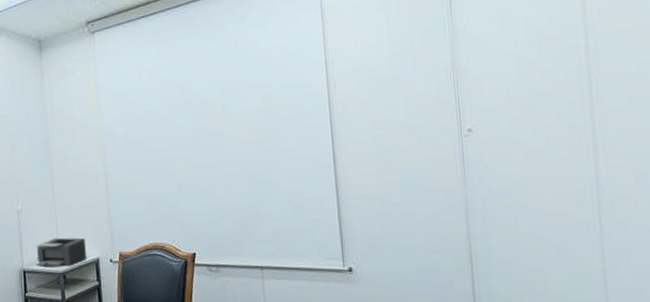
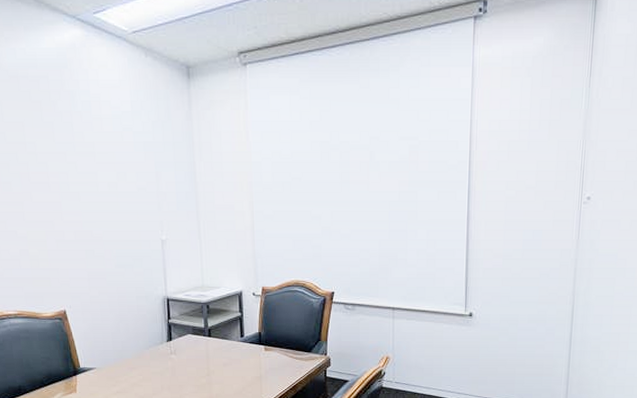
printer: present [35,237,88,267] -> none [179,269,231,297]

